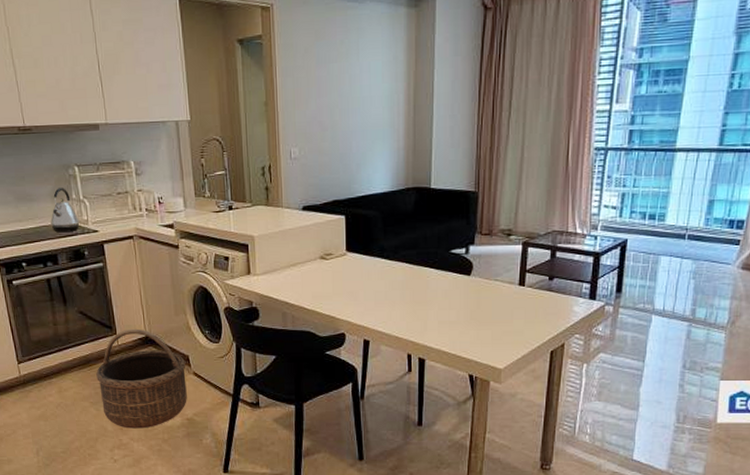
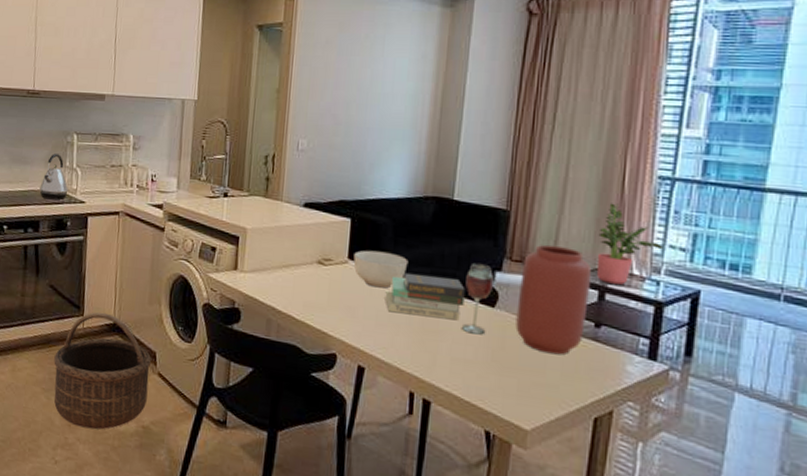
bowl: none [351,241,397,273] -> present [353,250,408,289]
books: none [380,256,446,292] -> present [385,272,465,321]
wineglass: none [446,240,469,300] -> present [462,263,495,335]
vase: none [488,218,545,307] -> present [515,245,592,355]
potted plant: none [548,175,599,243] -> present [596,203,663,285]

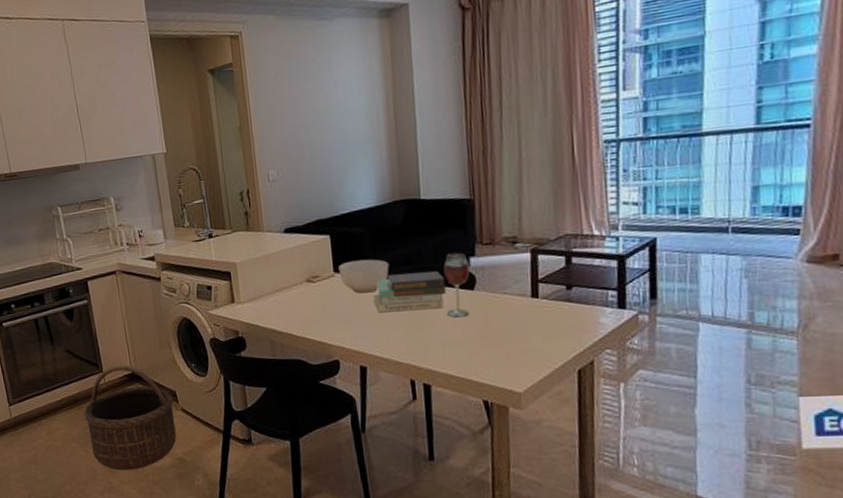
kettle: present [39,153,69,200] -> none [36,228,64,273]
vase: present [515,245,592,355] -> none [493,222,558,322]
potted plant: present [596,203,663,285] -> none [557,173,617,248]

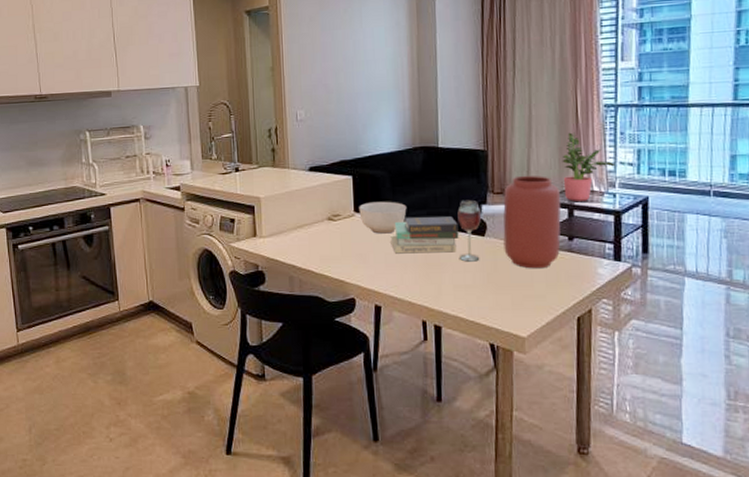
basket: present [84,365,177,470] -> none [96,294,189,403]
vase: none [493,222,558,322] -> present [503,176,561,269]
potted plant: none [557,173,617,248] -> present [562,132,615,201]

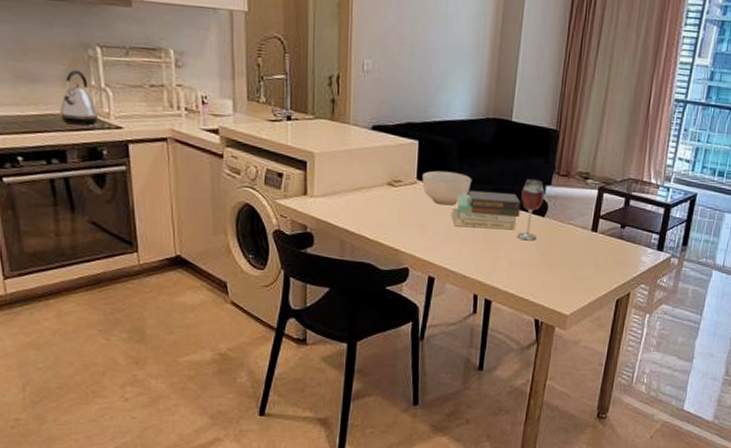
kettle: none [60,152,88,196] -> present [60,70,99,126]
vase: present [503,176,561,269] -> none [561,161,621,253]
potted plant: present [562,132,615,201] -> none [625,123,674,192]

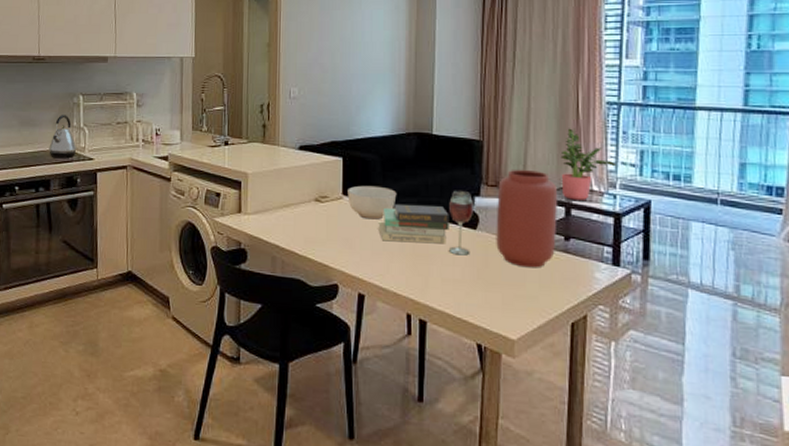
vase: none [561,161,621,253] -> present [496,170,558,268]
potted plant: none [625,123,674,192] -> present [560,128,616,200]

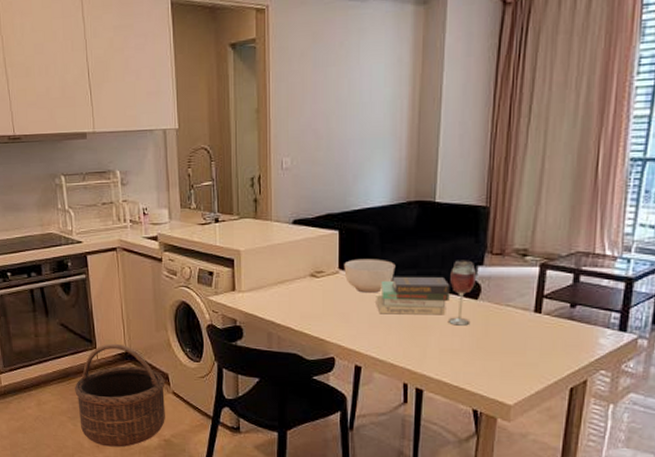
kettle: present [49,115,77,159] -> none [36,197,64,243]
basket: none [70,263,165,378] -> present [75,343,165,447]
vase: present [496,170,558,268] -> none [498,237,568,336]
potted plant: present [560,128,616,200] -> none [572,189,633,266]

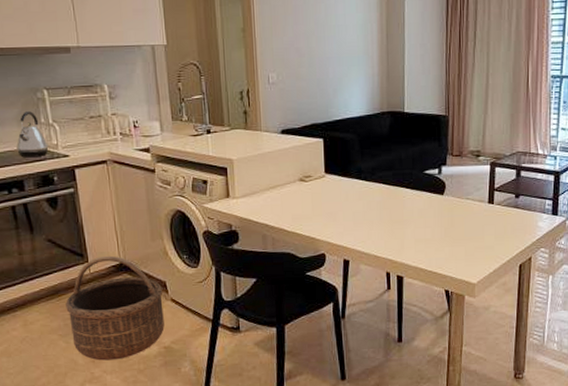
kettle: none [36,197,64,243] -> present [16,111,49,158]
bowl: present [344,259,396,293] -> none [329,163,374,194]
books: present [376,276,450,315] -> none [358,177,421,212]
wineglass: present [449,260,477,326] -> none [420,161,442,218]

